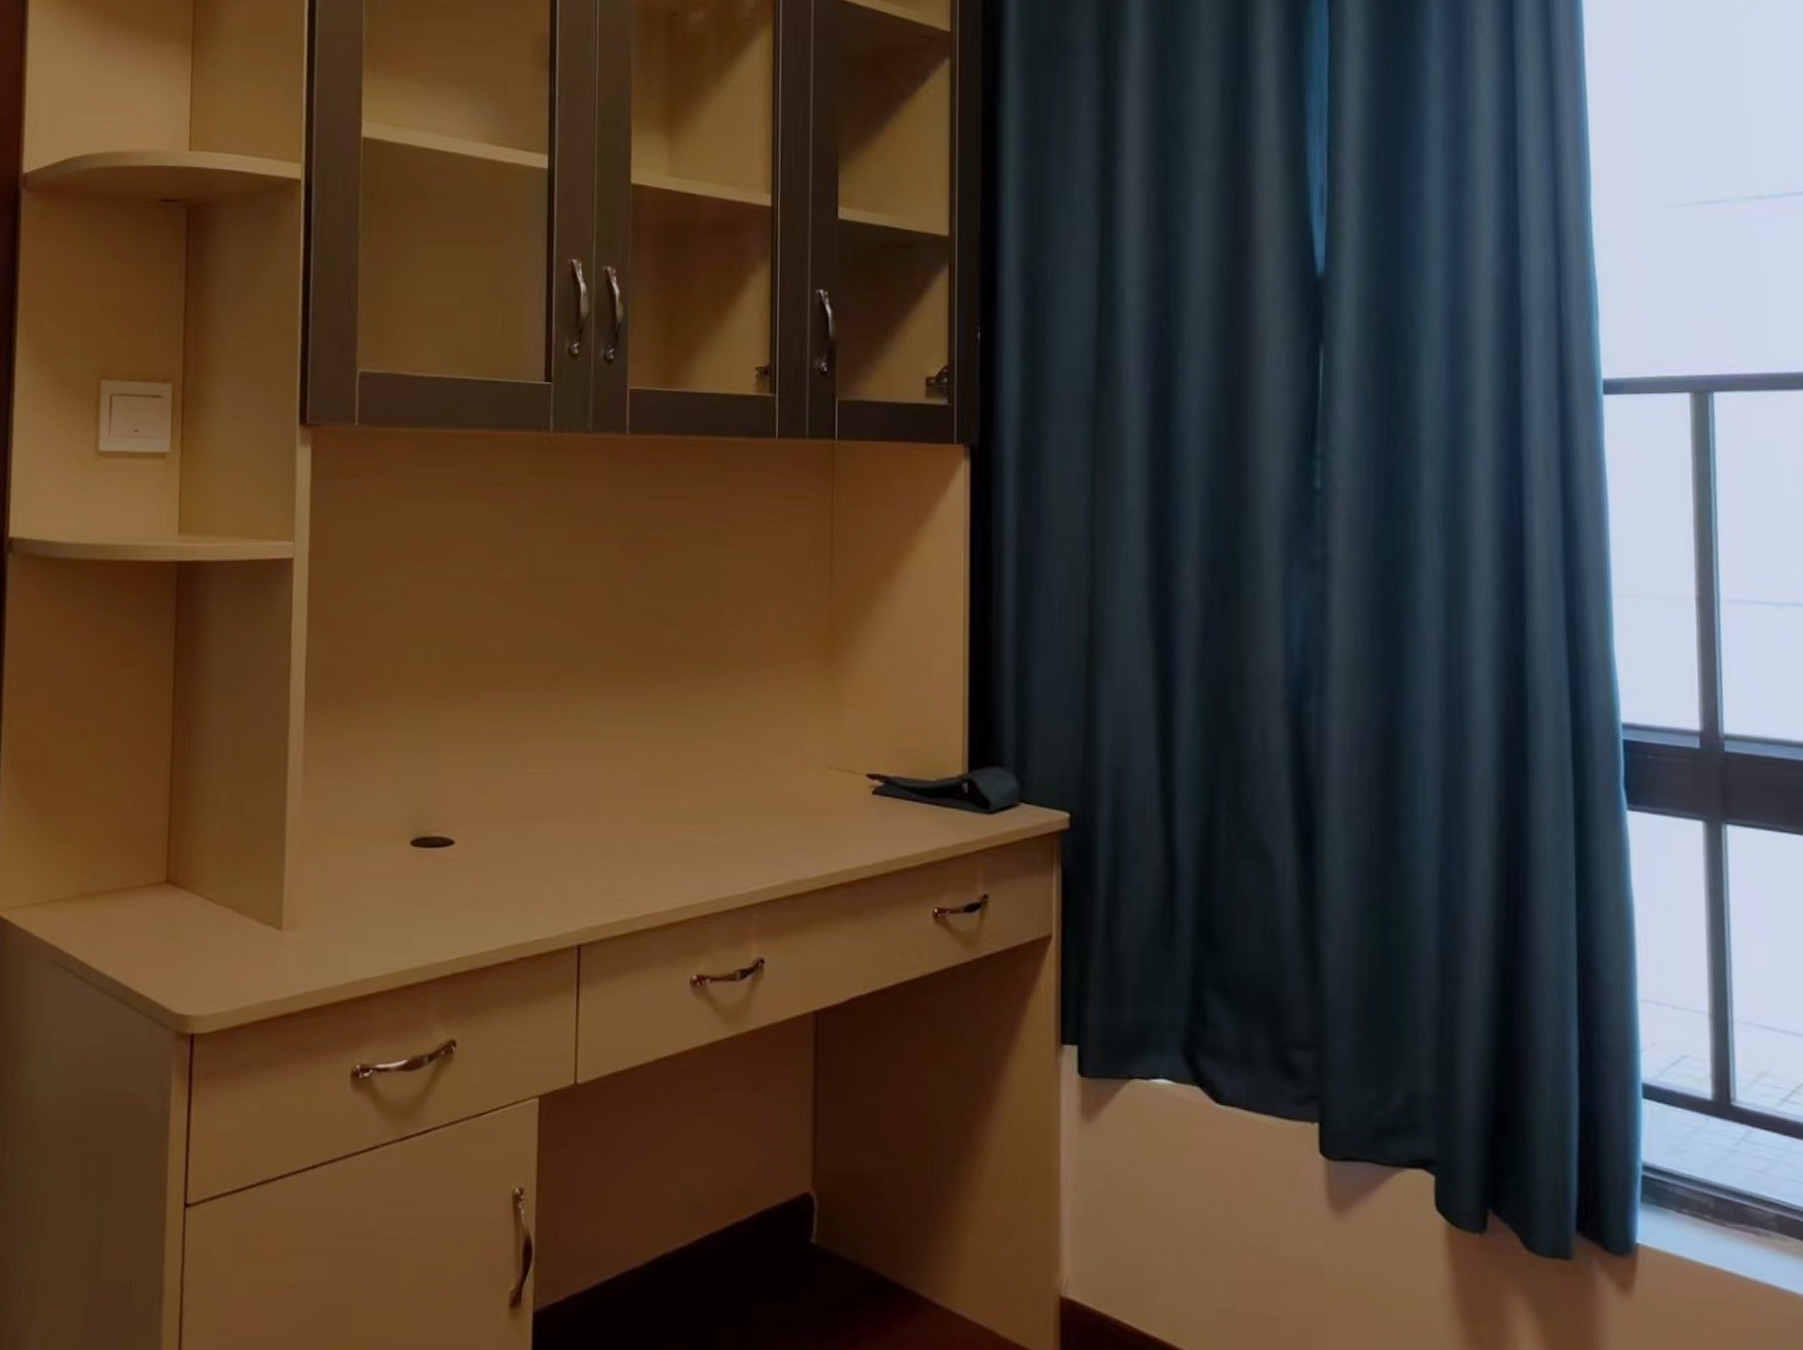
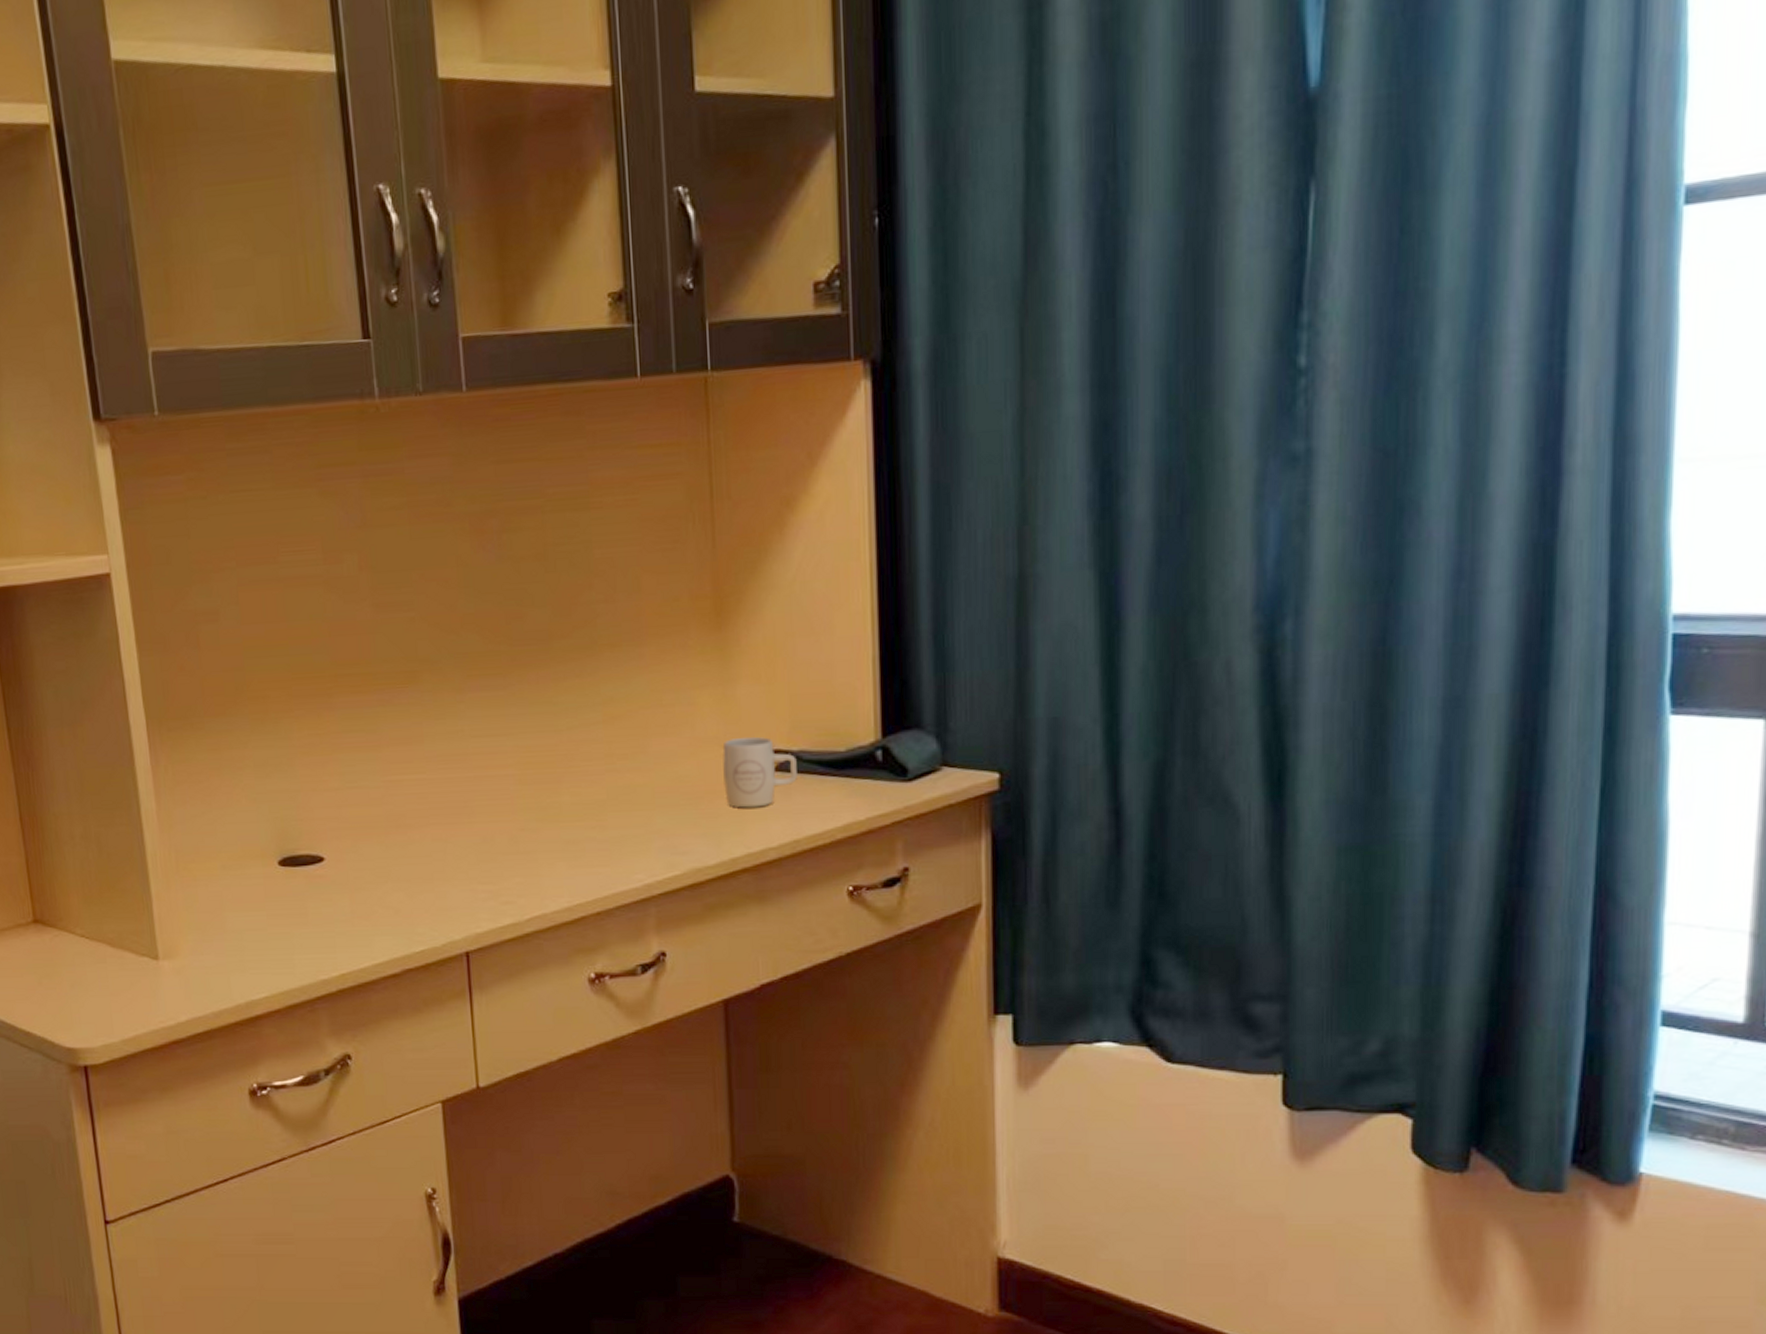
mug: none [827,760,893,827] -> present [722,736,797,808]

